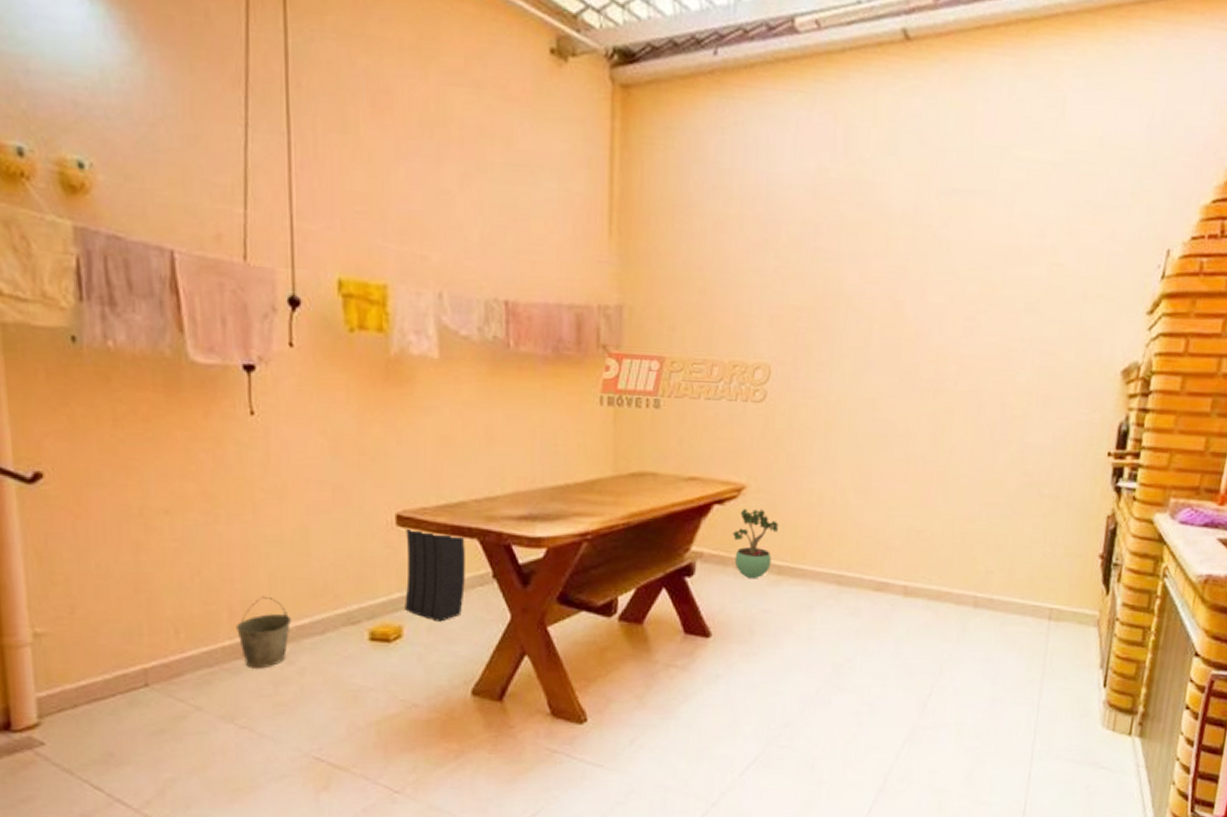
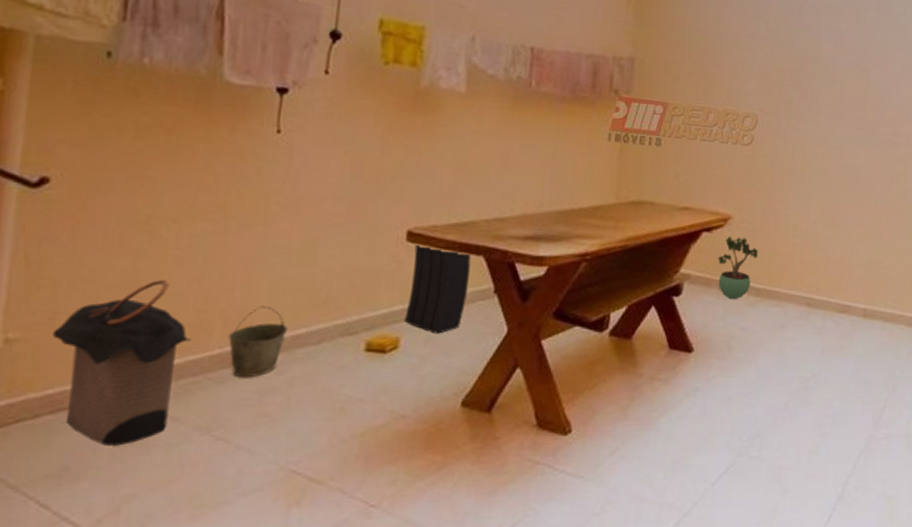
laundry hamper: none [75,571,202,734] -> present [53,279,192,446]

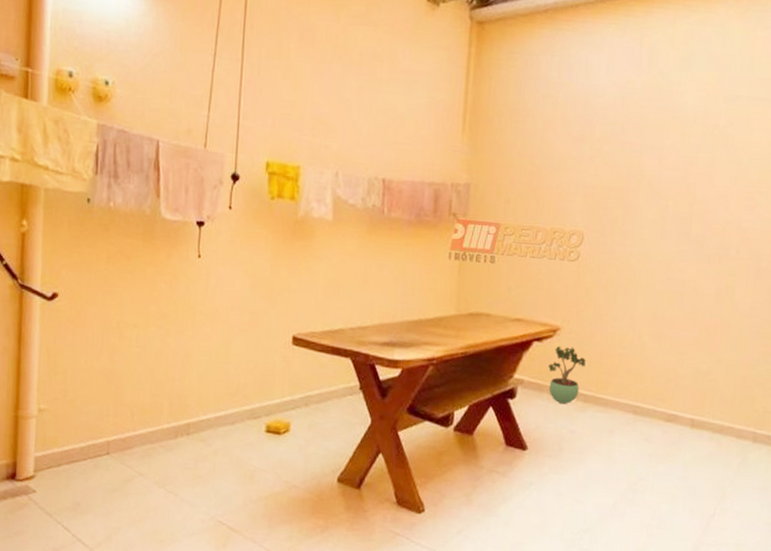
laundry hamper: present [53,279,192,446] -> none [66,369,150,491]
bucket: present [227,305,289,378] -> none [172,392,212,448]
speaker: present [404,245,472,334] -> none [293,348,341,422]

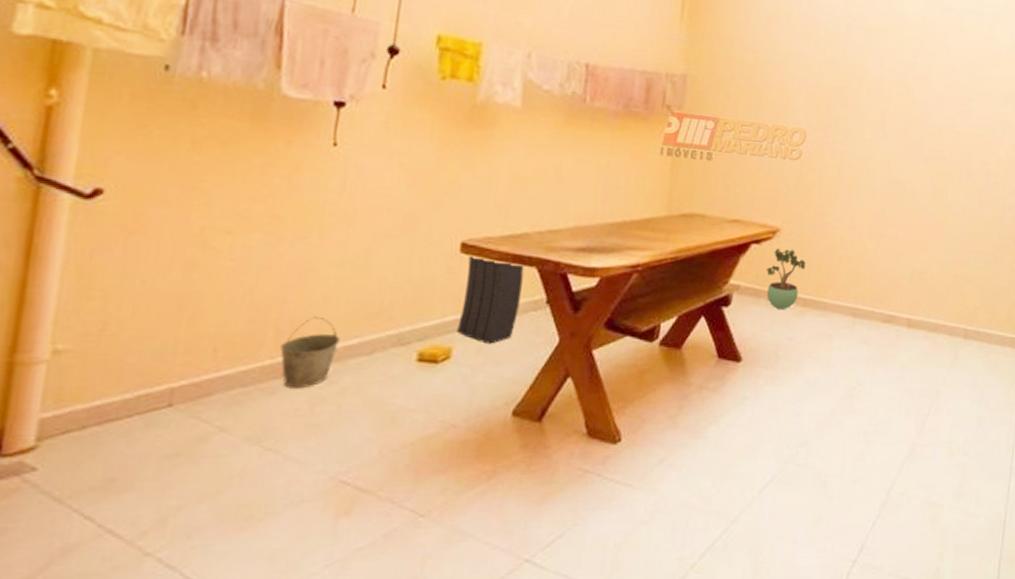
bucket: none [172,392,212,448] -> present [279,316,341,389]
speaker: none [293,348,341,422] -> present [457,257,525,344]

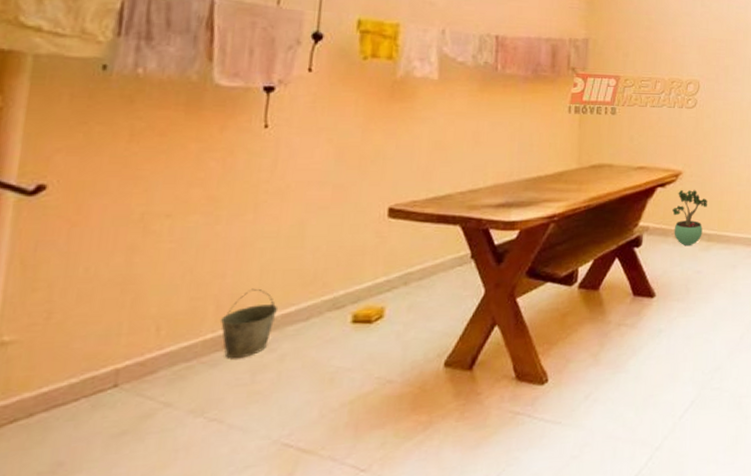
speaker: present [457,257,525,344] -> none [388,220,449,301]

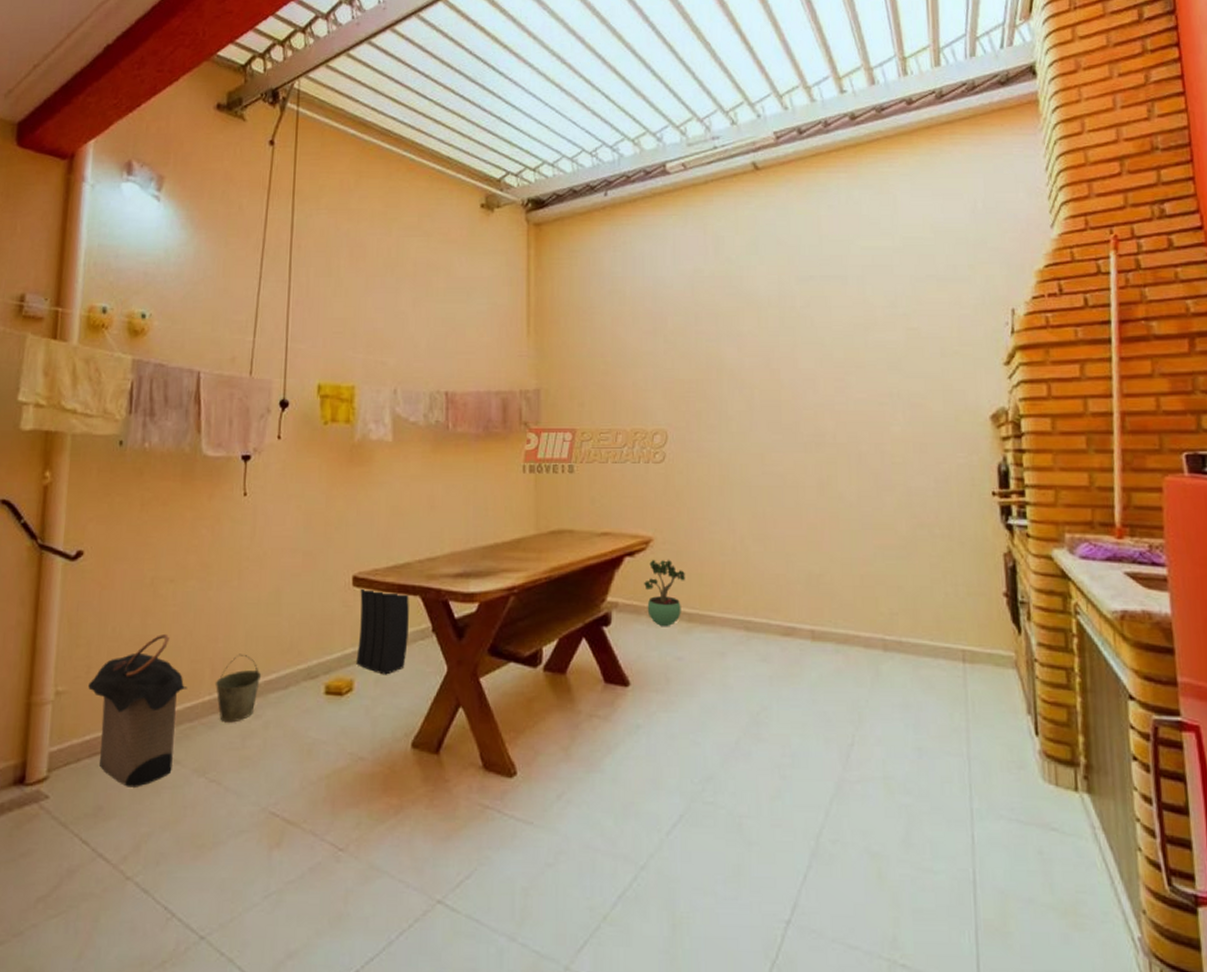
laundry hamper: none [48,271,185,438] -> present [88,633,188,787]
speaker: none [388,220,449,301] -> present [356,589,409,675]

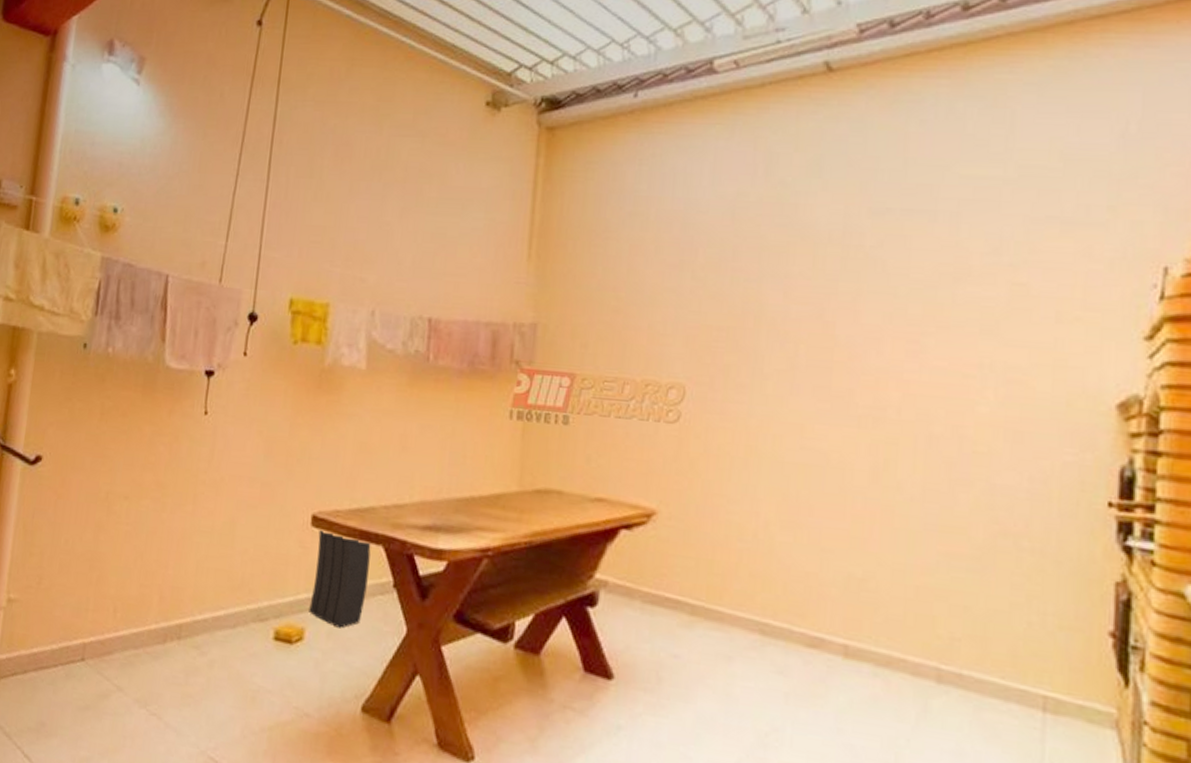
laundry hamper: present [88,633,188,787] -> none [39,552,135,709]
bucket: present [215,654,262,723] -> none [162,584,210,656]
potted plant: present [644,559,685,627] -> none [641,537,692,618]

